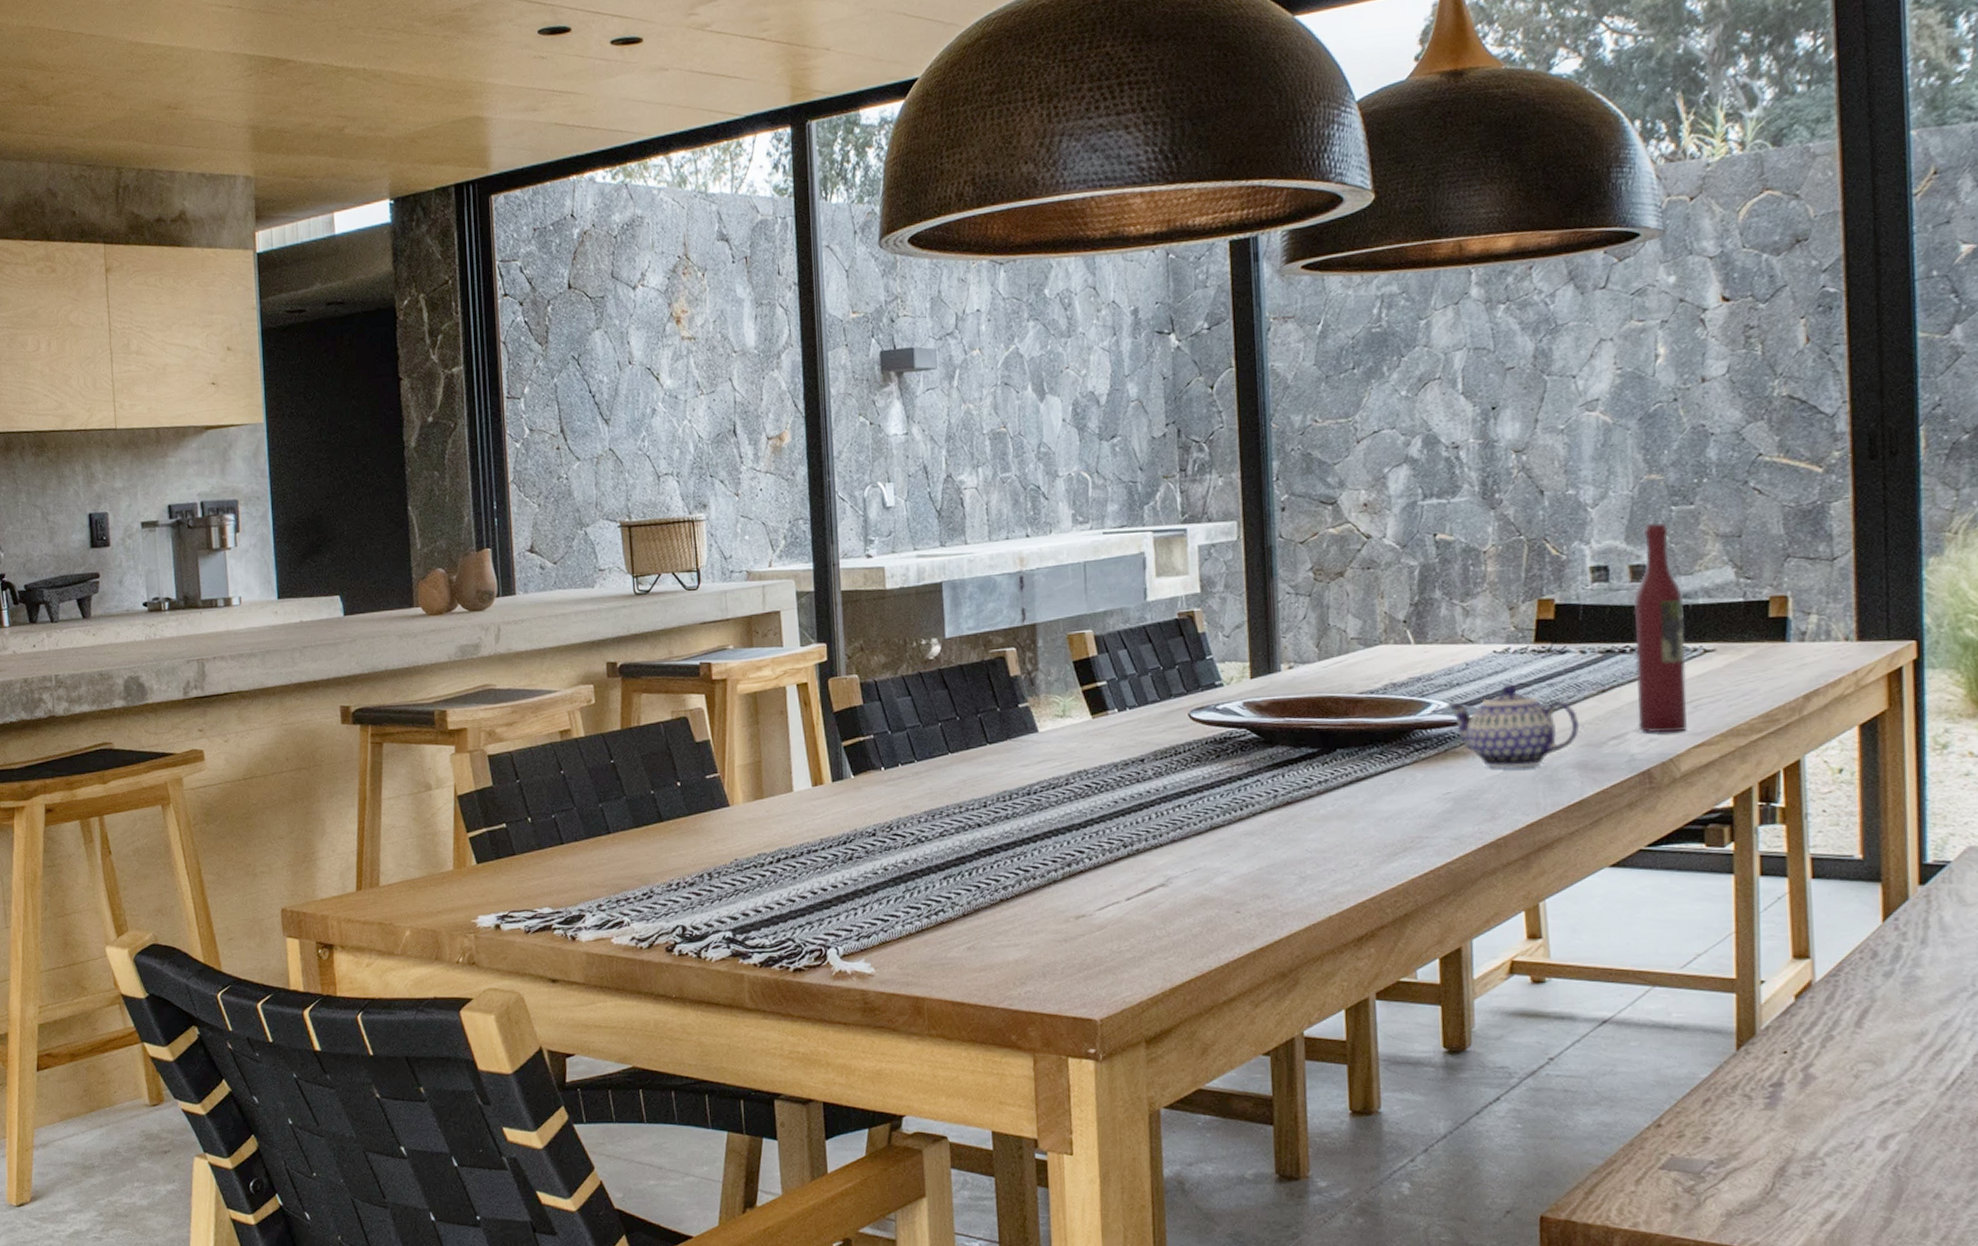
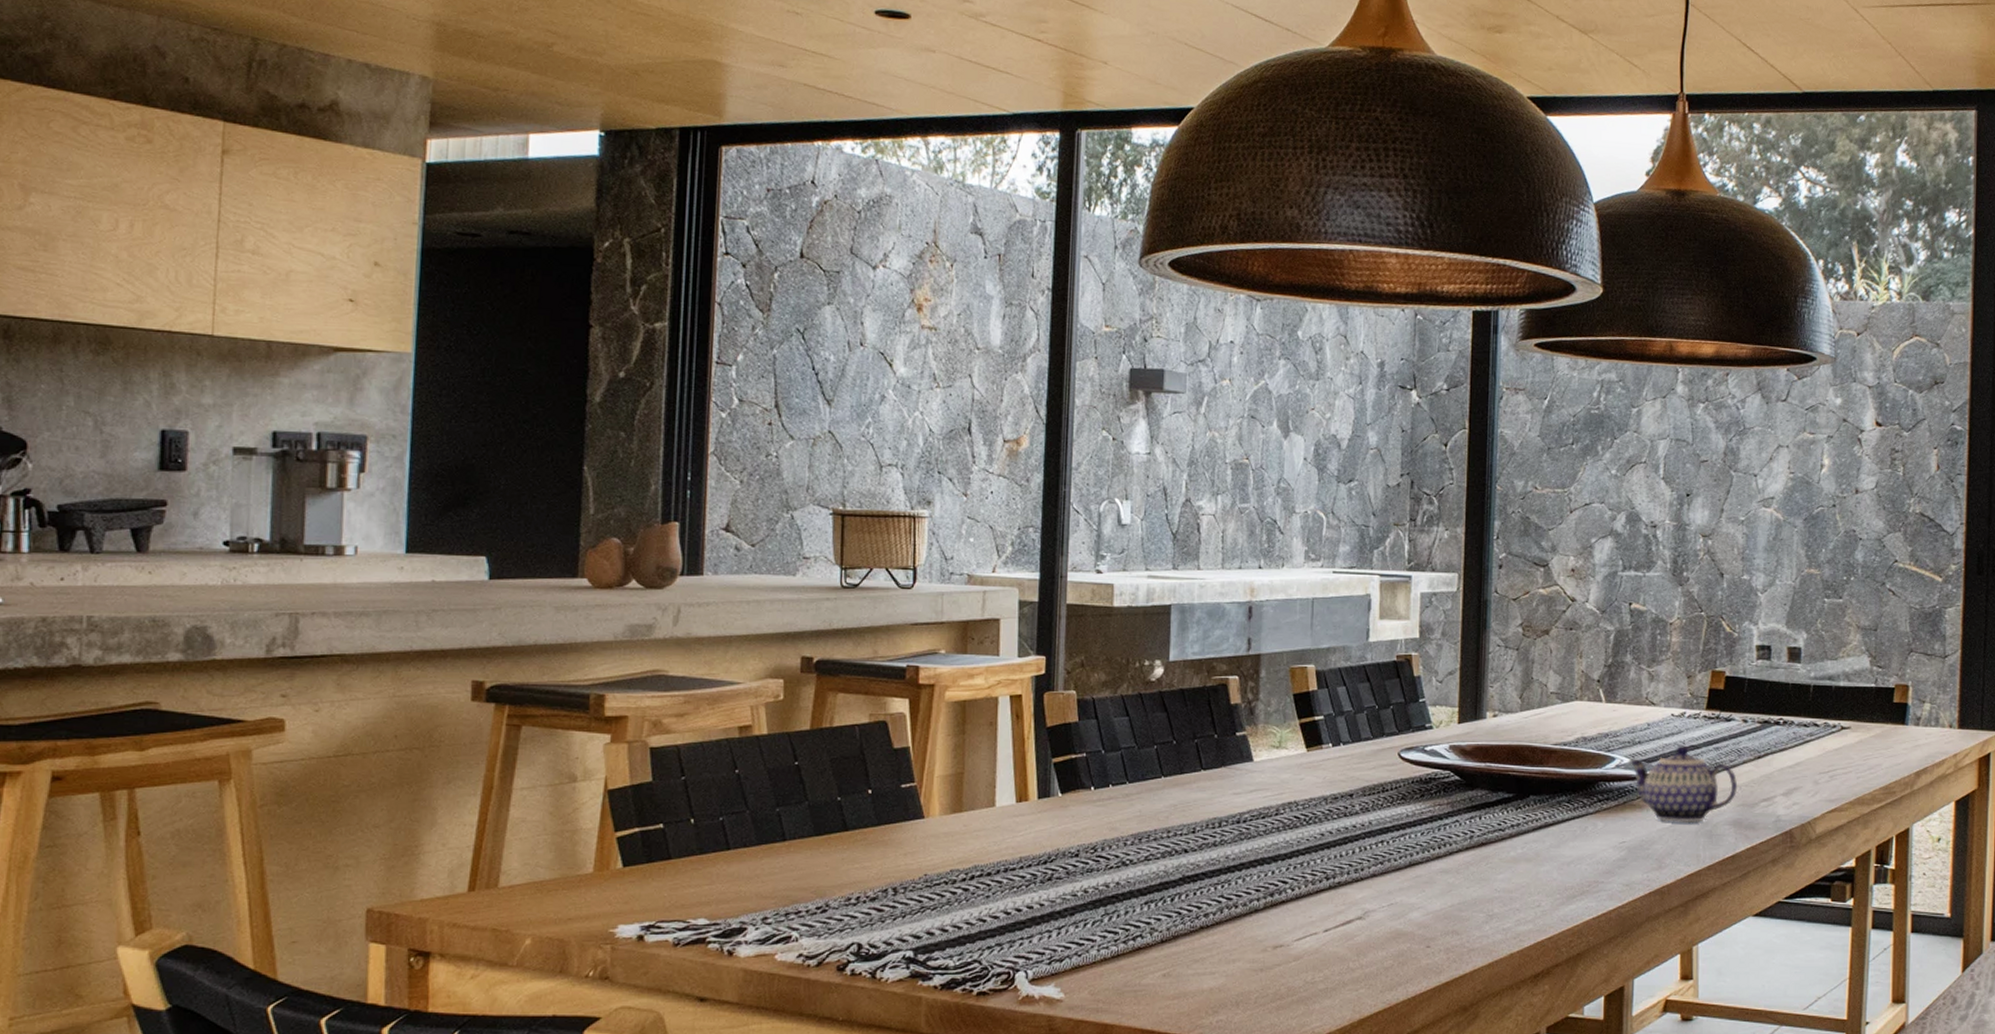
wine bottle: present [1633,522,1687,733] -> none [1785,611,1829,798]

